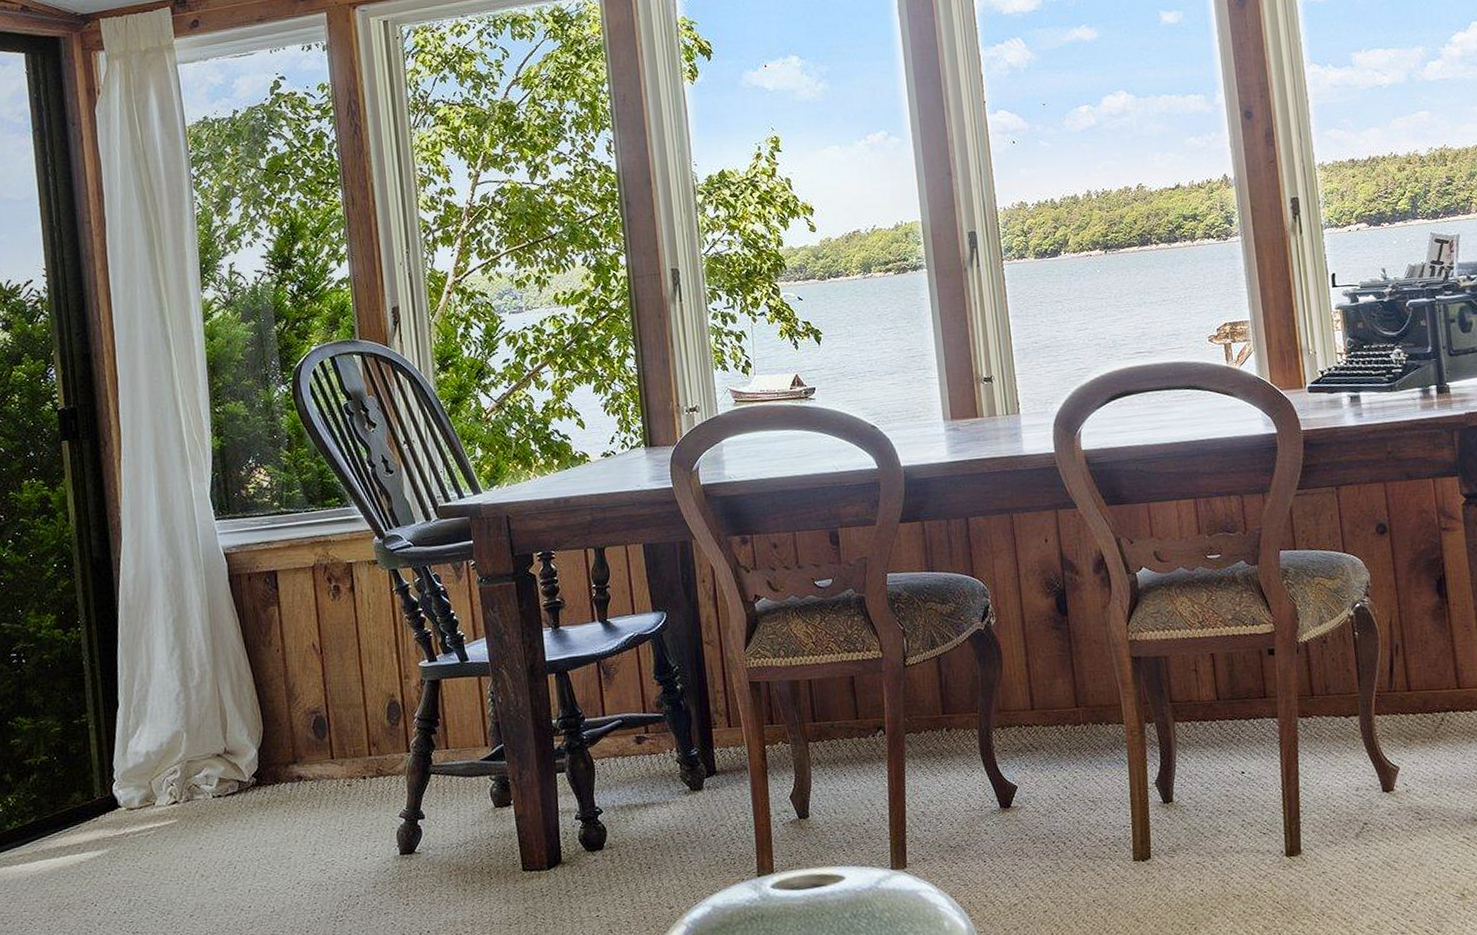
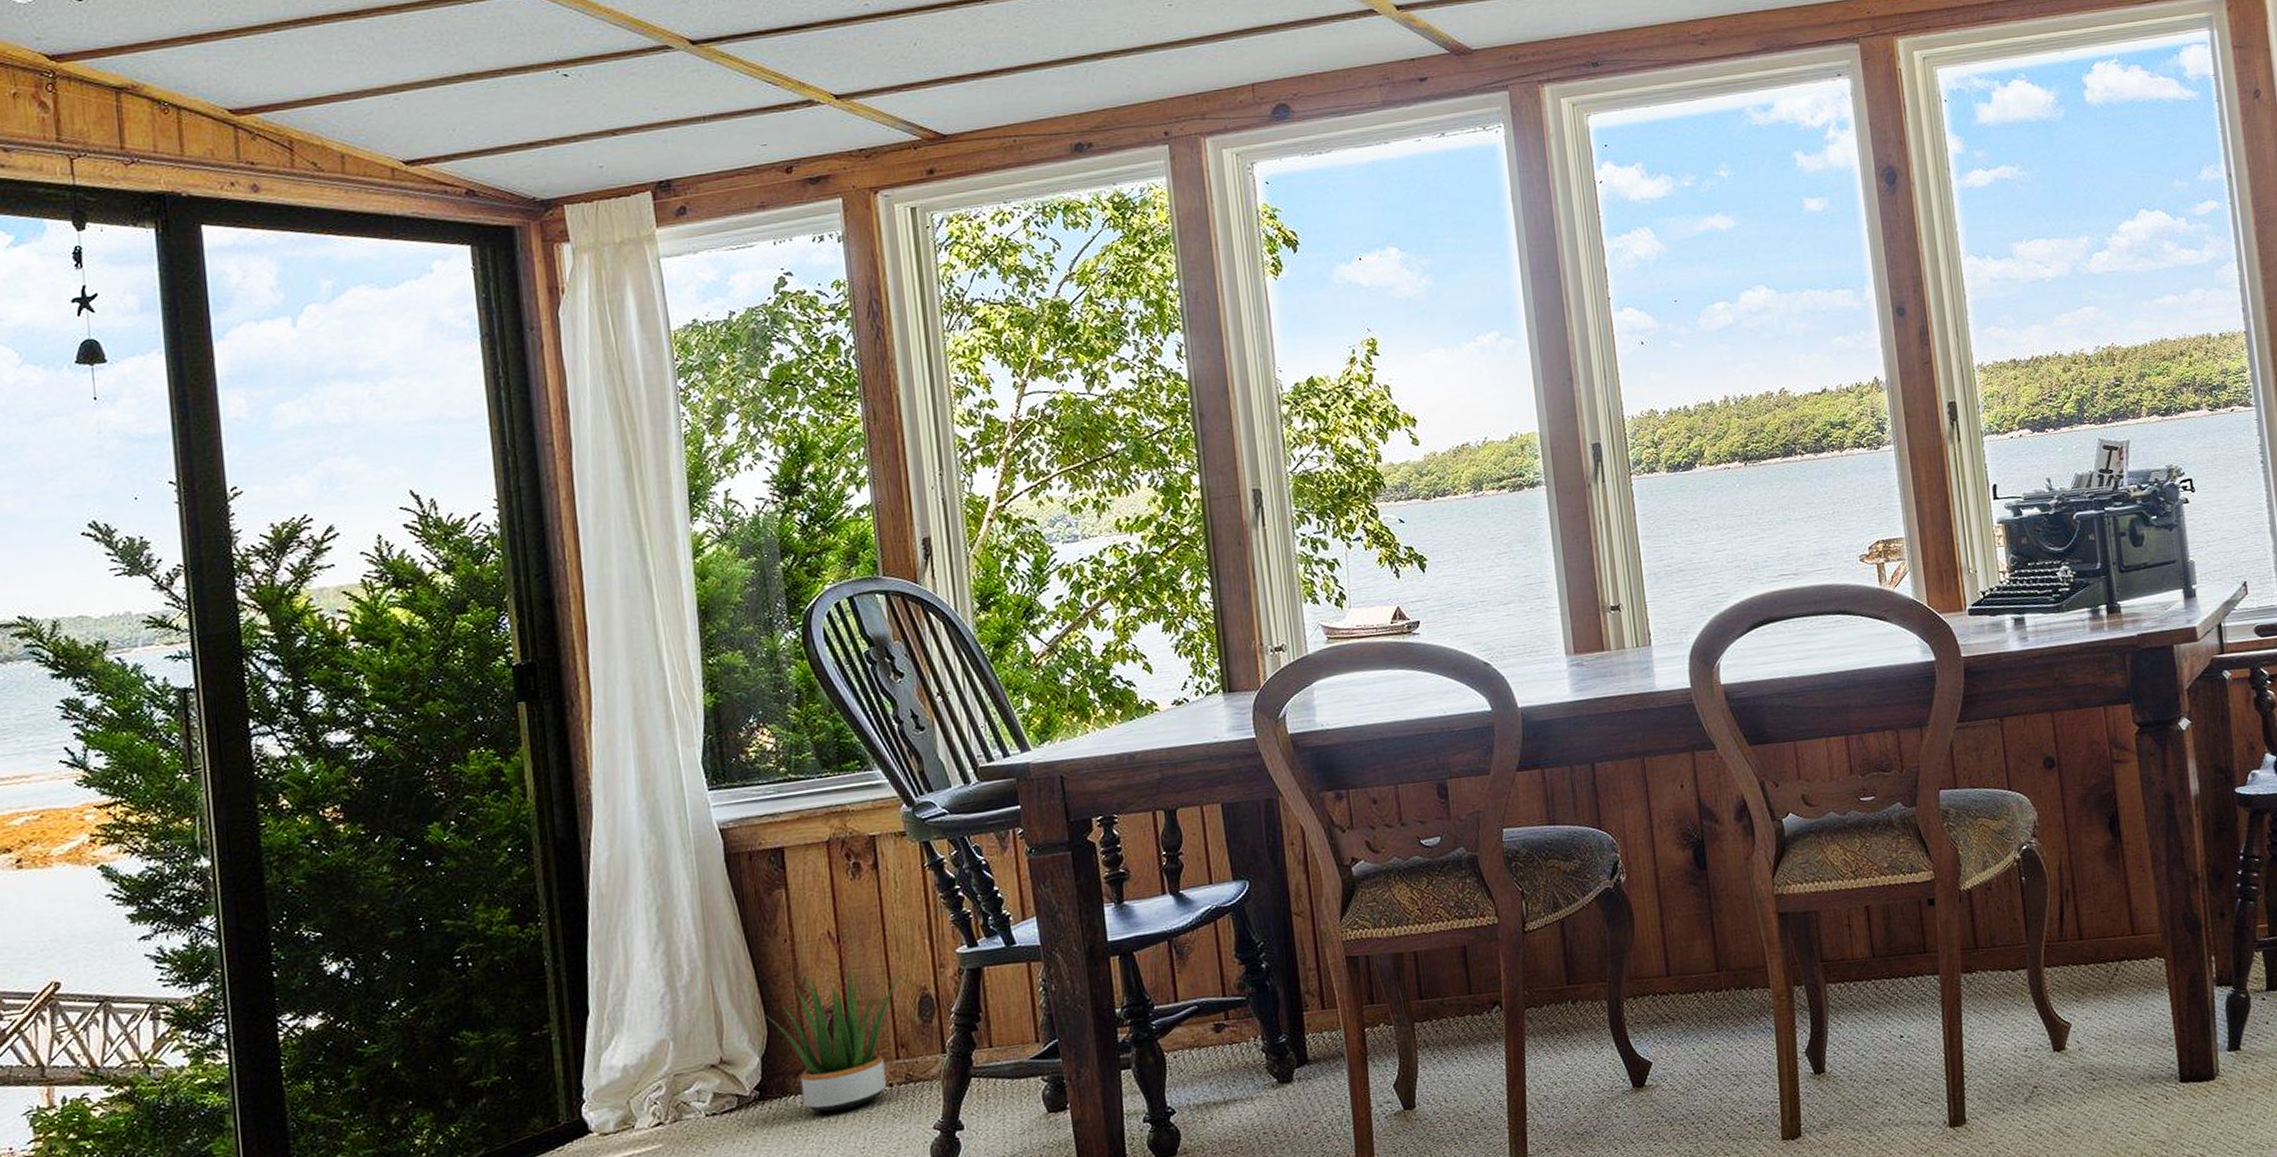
potted plant: none [259,674,374,799] -> present [762,966,902,1113]

